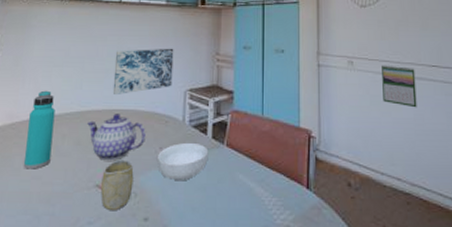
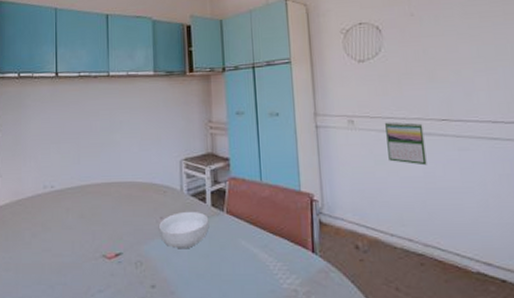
water bottle: present [23,90,55,169] -> none [33,167,58,243]
teapot: present [87,114,146,161] -> none [89,186,146,232]
cup: present [101,159,134,211] -> none [107,230,138,280]
wall art: present [112,48,174,96] -> none [108,118,167,169]

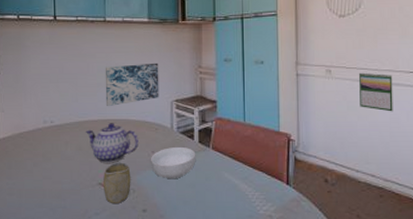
teapot: none [89,186,146,232] -> present [86,123,139,163]
cup: none [107,230,138,280] -> present [103,162,131,204]
wall art: none [108,118,167,169] -> present [105,62,159,107]

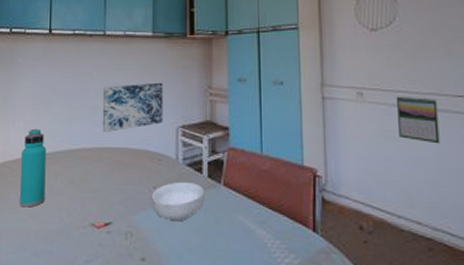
water bottle: none [34,104,57,171] -> present [19,128,46,208]
teapot: present [86,123,139,163] -> none [79,152,138,200]
cup: present [103,162,131,204] -> none [96,199,128,251]

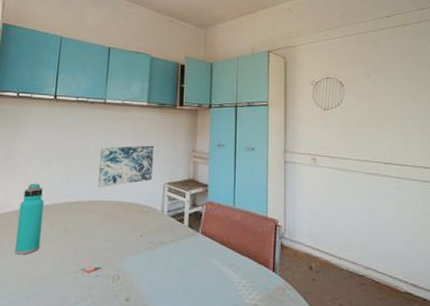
cereal bowl: present [151,182,205,222] -> none [137,231,185,266]
calendar: present [397,96,440,144] -> none [341,162,372,200]

